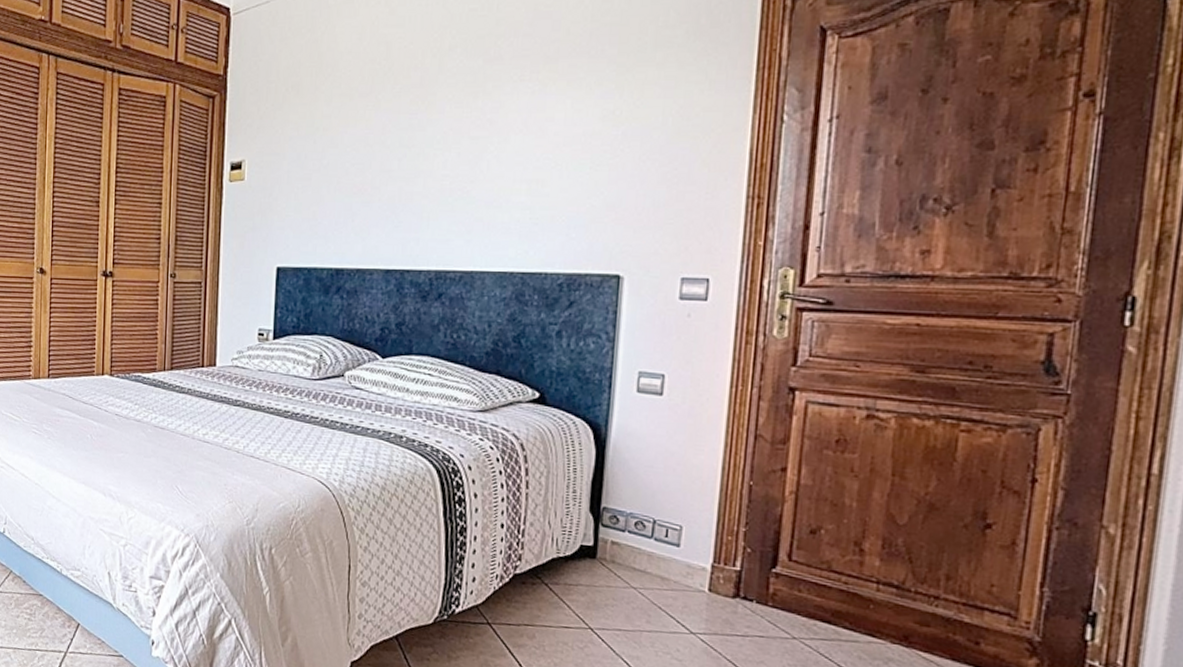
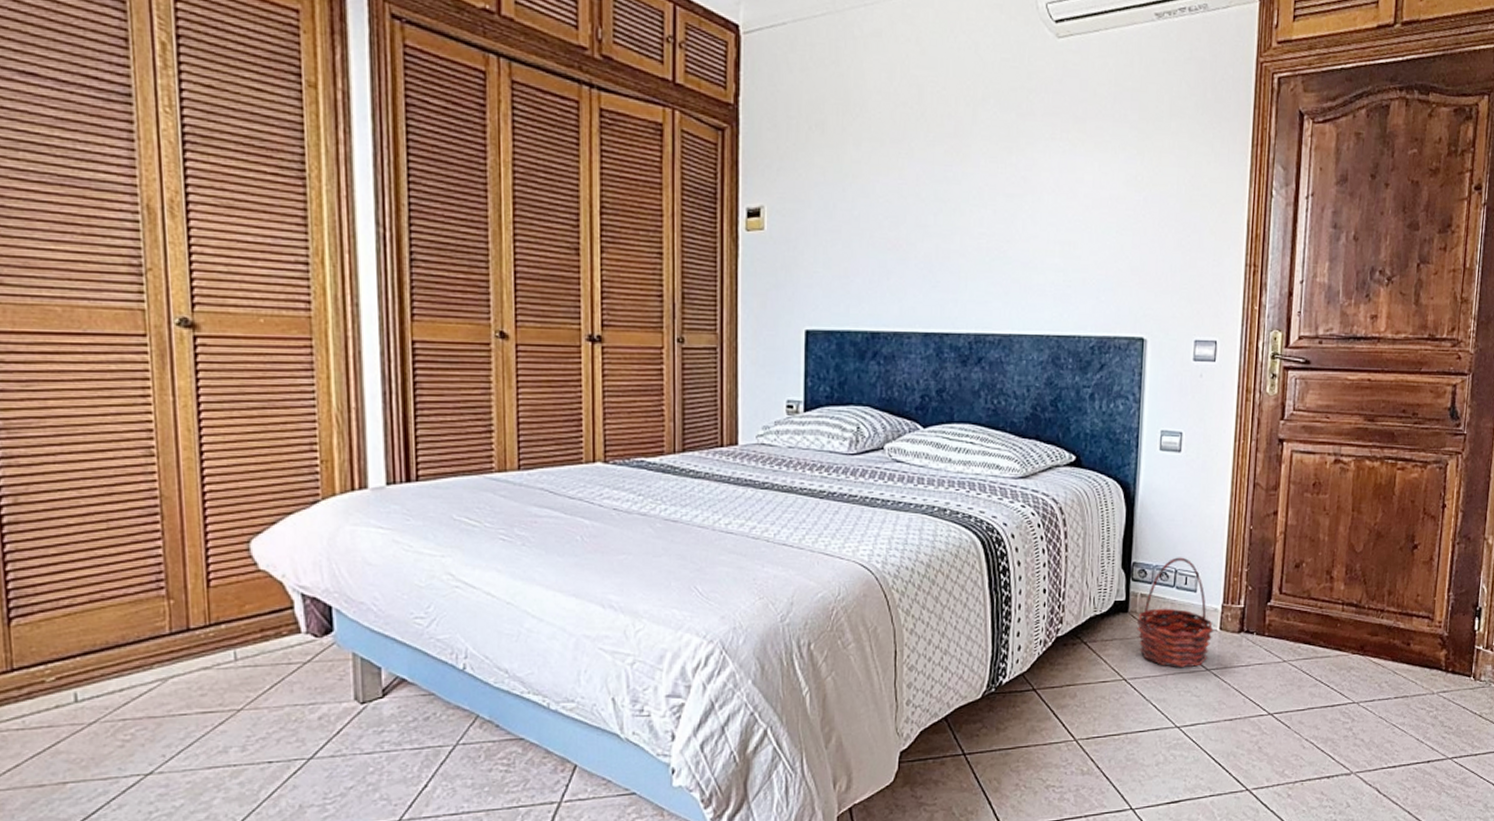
basket: none [605,506,701,628] -> present [1136,557,1214,668]

